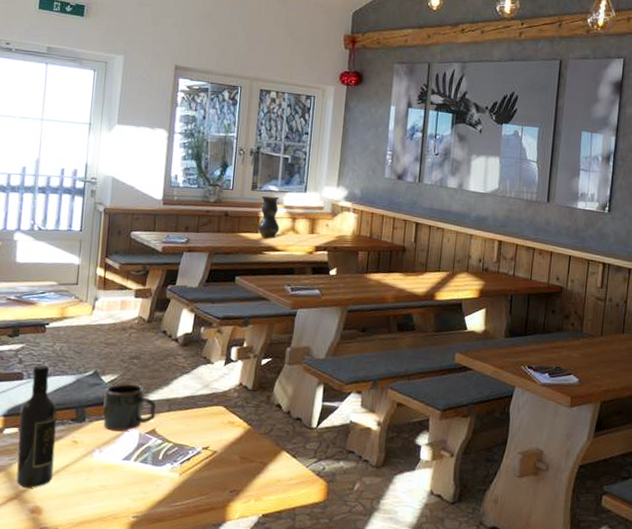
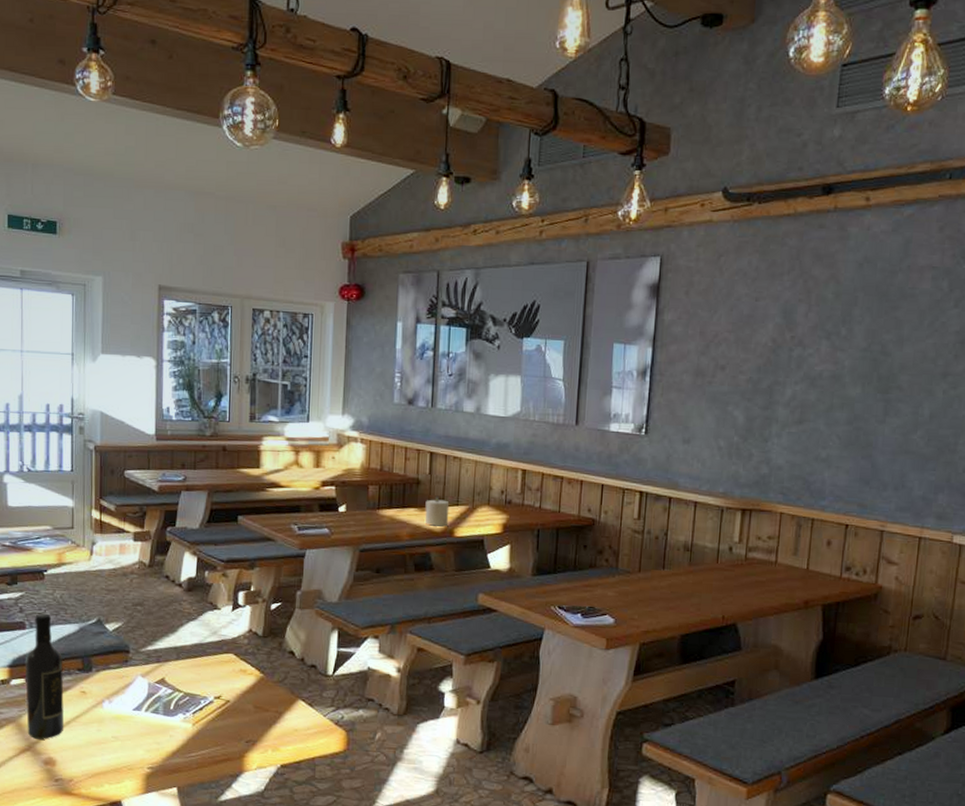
mug: present [102,383,157,431] -> none [108,631,164,681]
vase: present [257,195,280,238] -> none [258,427,282,474]
candle: none [408,262,432,291] -> present [424,495,450,527]

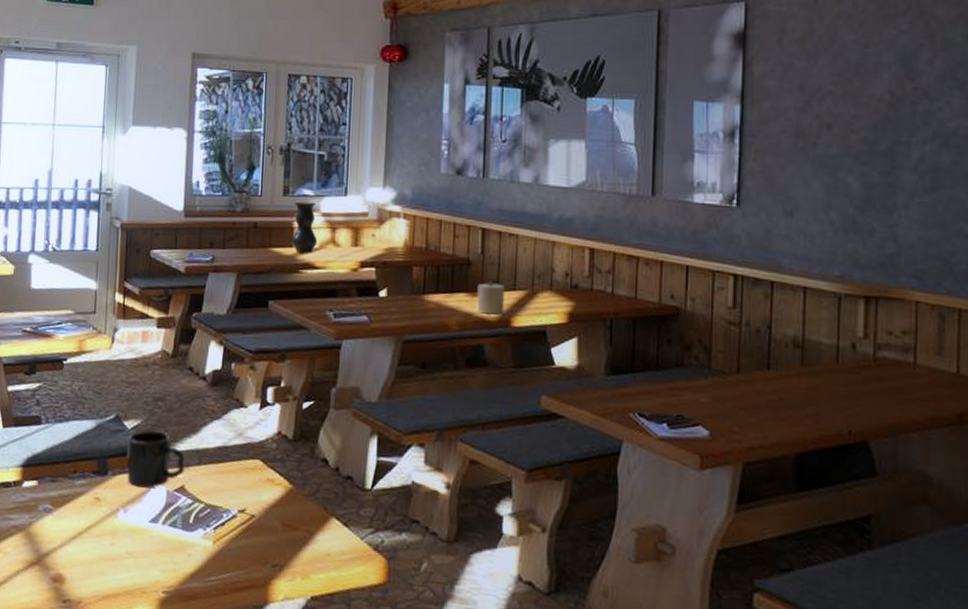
wine bottle: present [25,613,65,739] -> none [37,407,78,552]
mug: none [108,631,164,681] -> present [125,430,185,487]
vase: none [258,427,282,474] -> present [291,201,318,253]

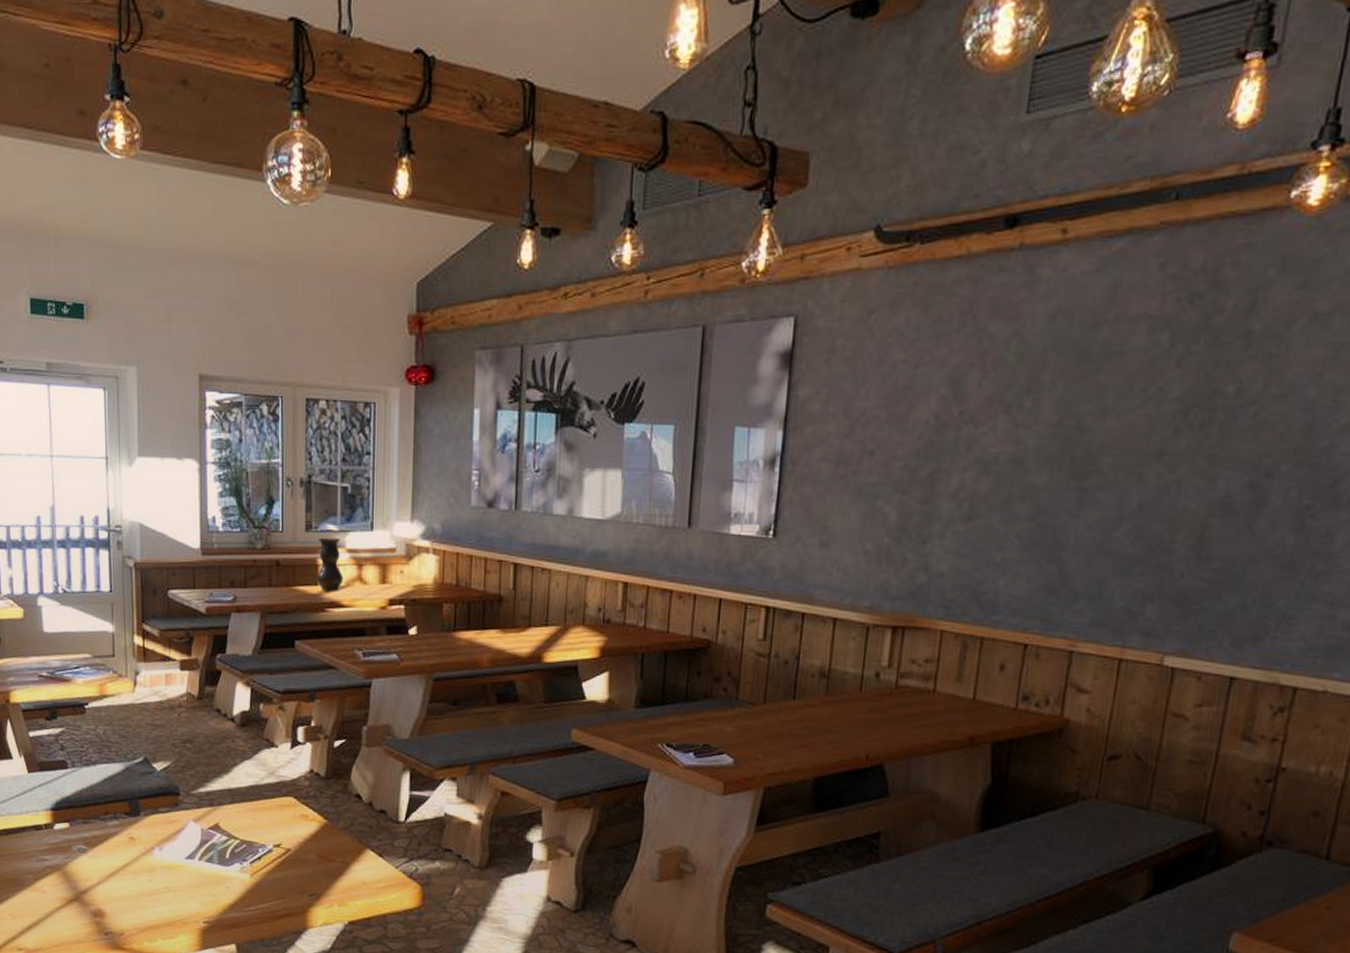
mug: present [125,430,185,487] -> none [157,771,218,826]
candle: present [476,278,505,315] -> none [508,614,537,651]

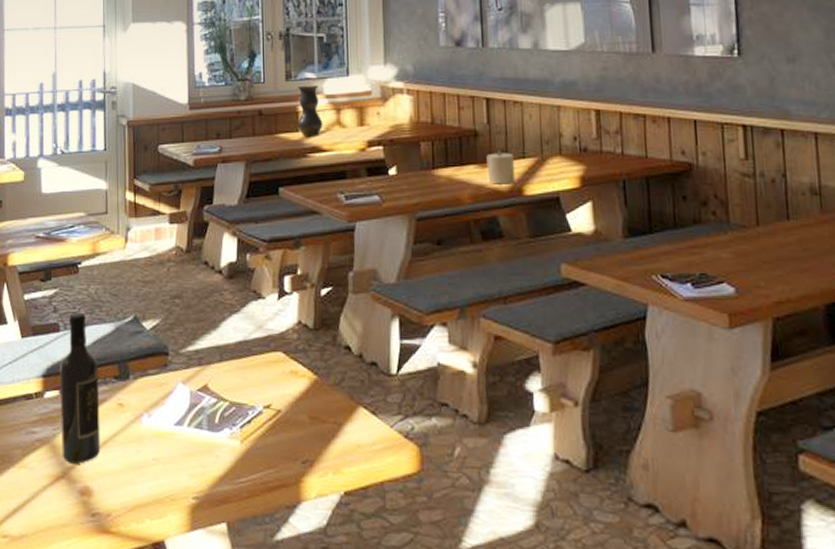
wine bottle: none [68,751,113,889] -> present [59,312,101,464]
candle: none [508,614,537,651] -> present [486,148,516,185]

